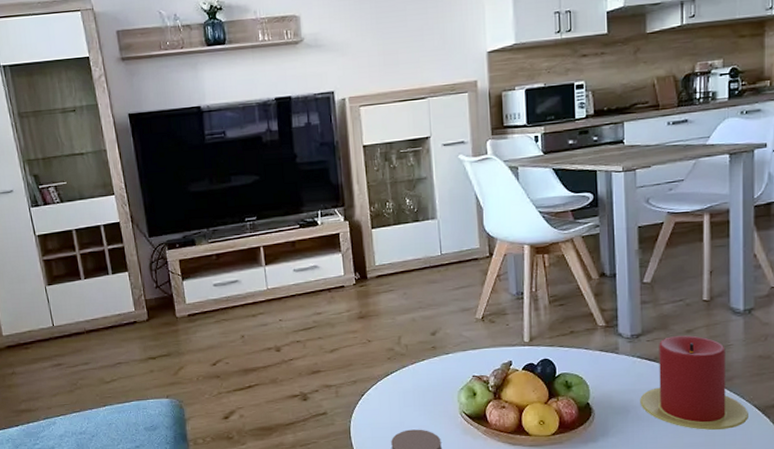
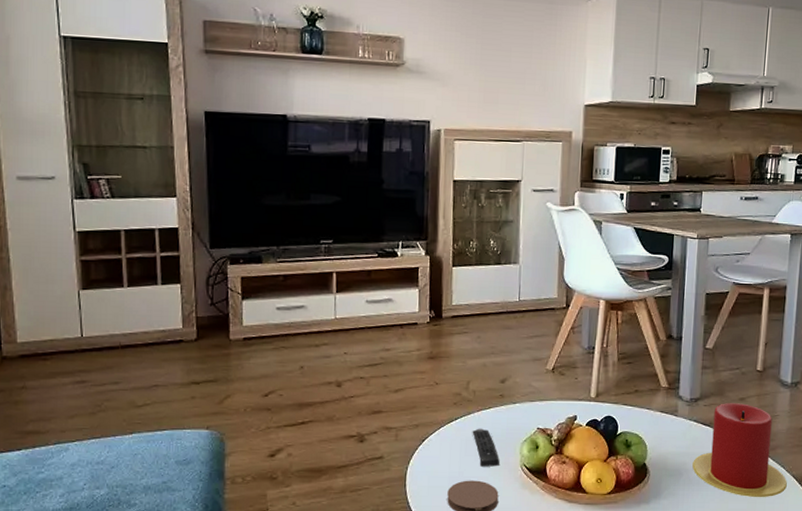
remote control: none [408,380,440,416] -> present [472,428,500,467]

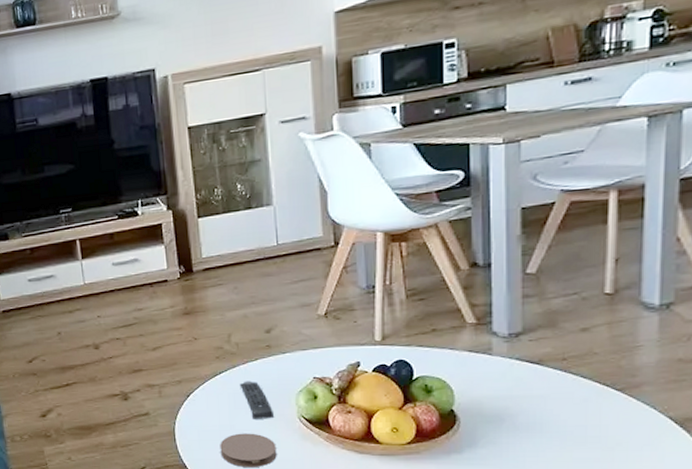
candle: present [692,403,787,497] -> none [518,334,661,444]

